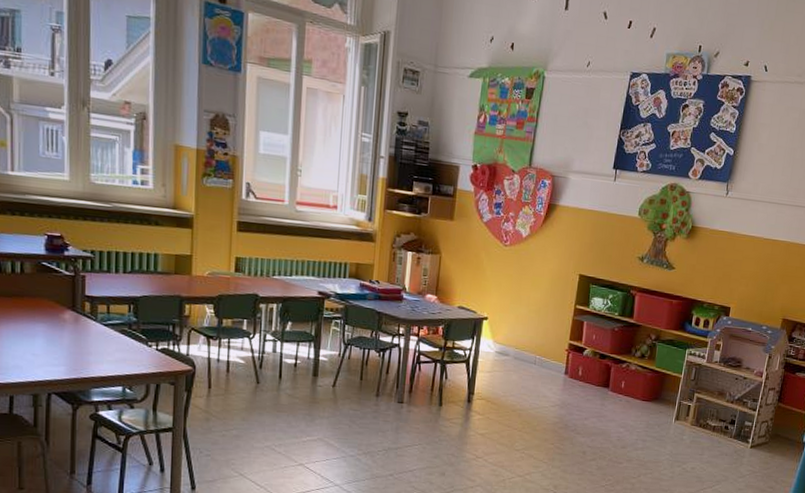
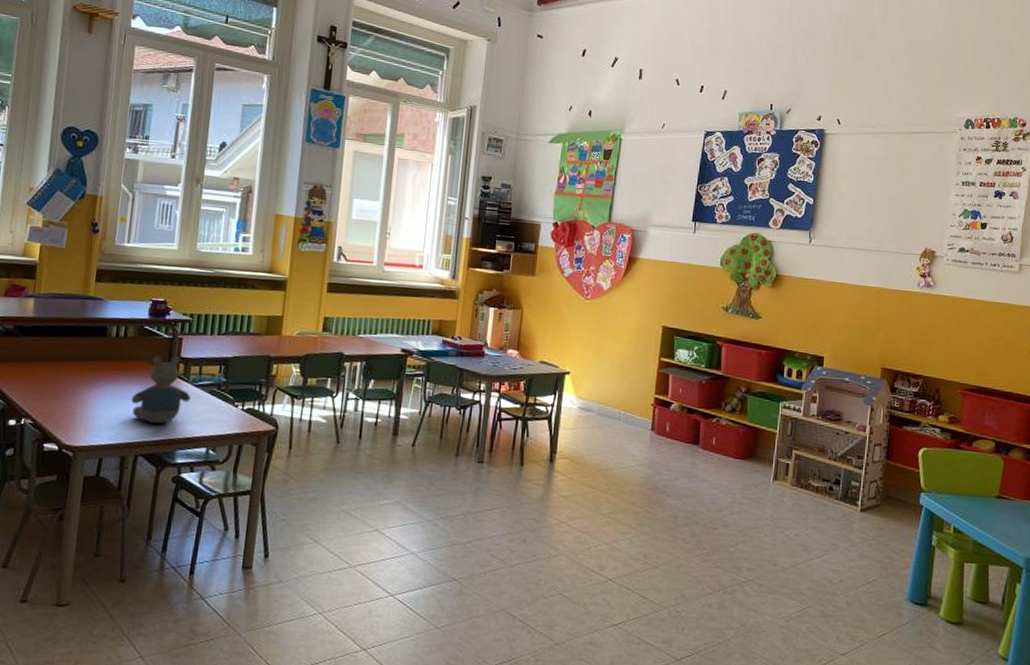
stuffed animal: none [37,293,102,363] -> present [131,355,192,424]

